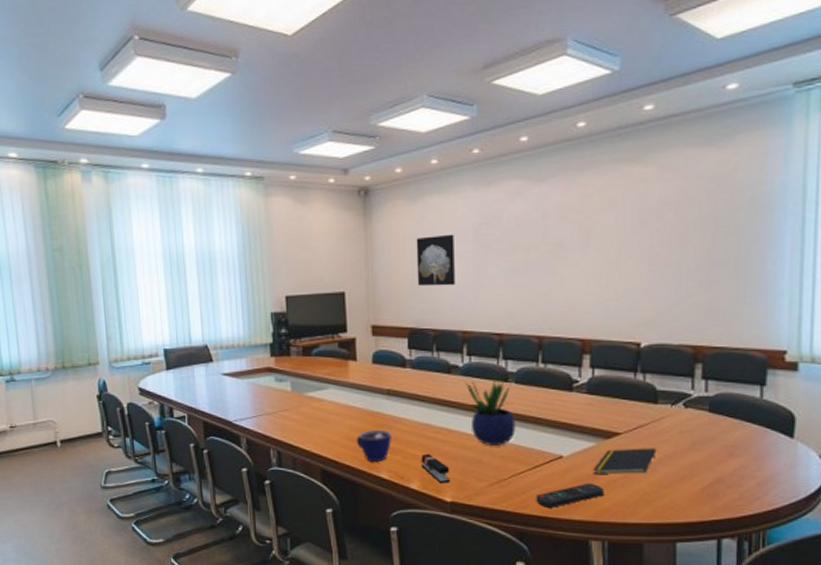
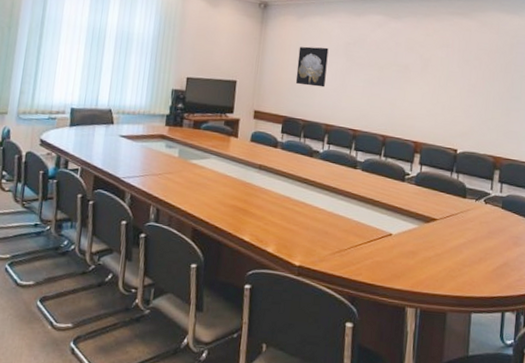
cup: present [357,429,391,461] -> none [227,197,257,226]
stapler: present [421,453,450,483] -> none [278,222,301,249]
potted plant: present [465,373,517,445] -> none [323,162,364,221]
remote control: present [536,482,604,508] -> none [367,257,421,277]
notepad: present [593,448,657,474] -> none [414,231,463,253]

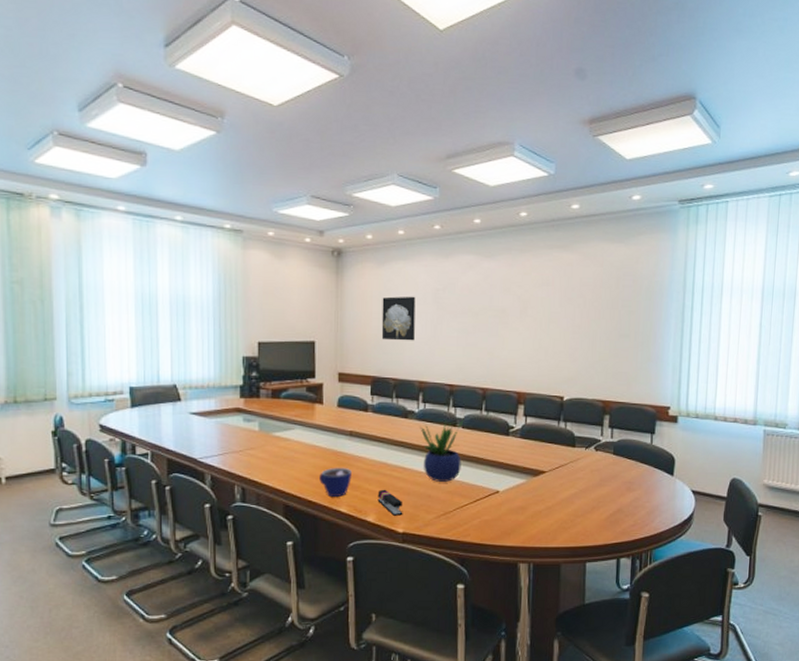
cup: none [227,197,257,226] -> present [319,467,352,497]
stapler: none [278,222,301,249] -> present [377,489,403,516]
potted plant: none [323,162,364,221] -> present [420,419,464,482]

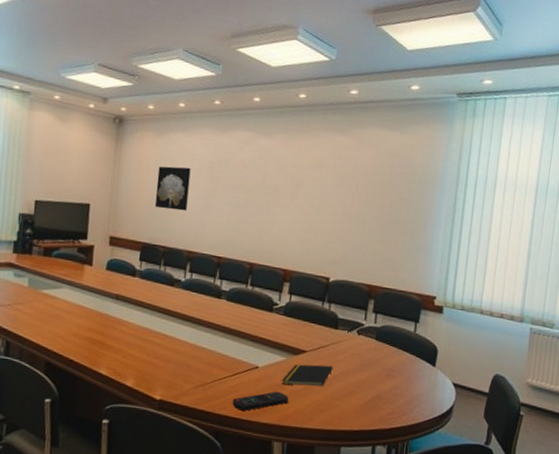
cup: present [319,467,352,497] -> none [82,328,115,359]
stapler: present [377,489,403,516] -> none [137,354,162,383]
potted plant: present [420,419,464,482] -> none [185,292,229,353]
remote control: none [476,513,531,536] -> present [232,391,289,411]
notepad: none [523,484,574,506] -> present [281,364,334,386]

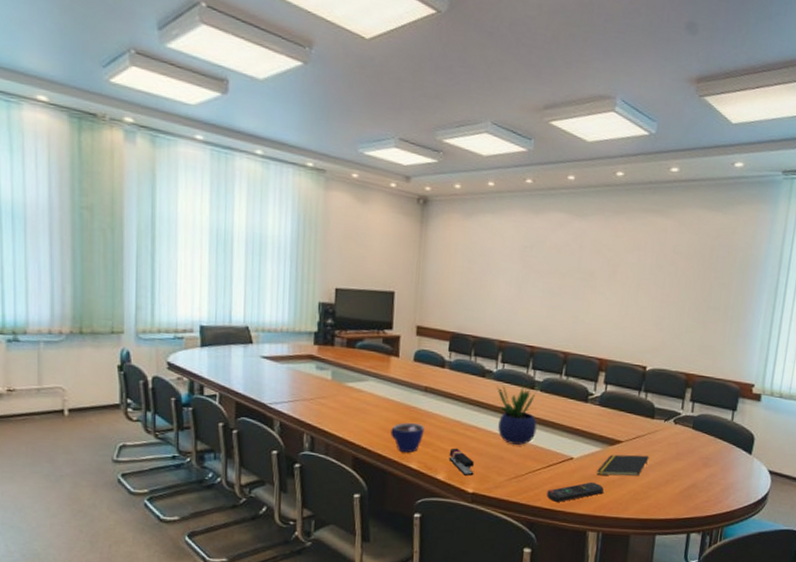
cup: none [82,328,115,359] -> present [391,422,424,452]
stapler: none [137,354,162,383] -> present [449,448,474,476]
wall art: present [154,166,191,211] -> none [463,250,502,299]
potted plant: none [185,292,229,353] -> present [497,382,543,445]

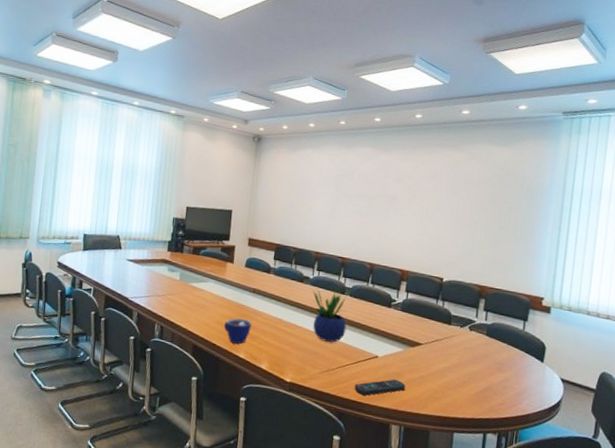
stapler: present [449,448,474,476] -> none [271,342,292,367]
notepad: present [596,454,649,476] -> none [399,355,447,376]

